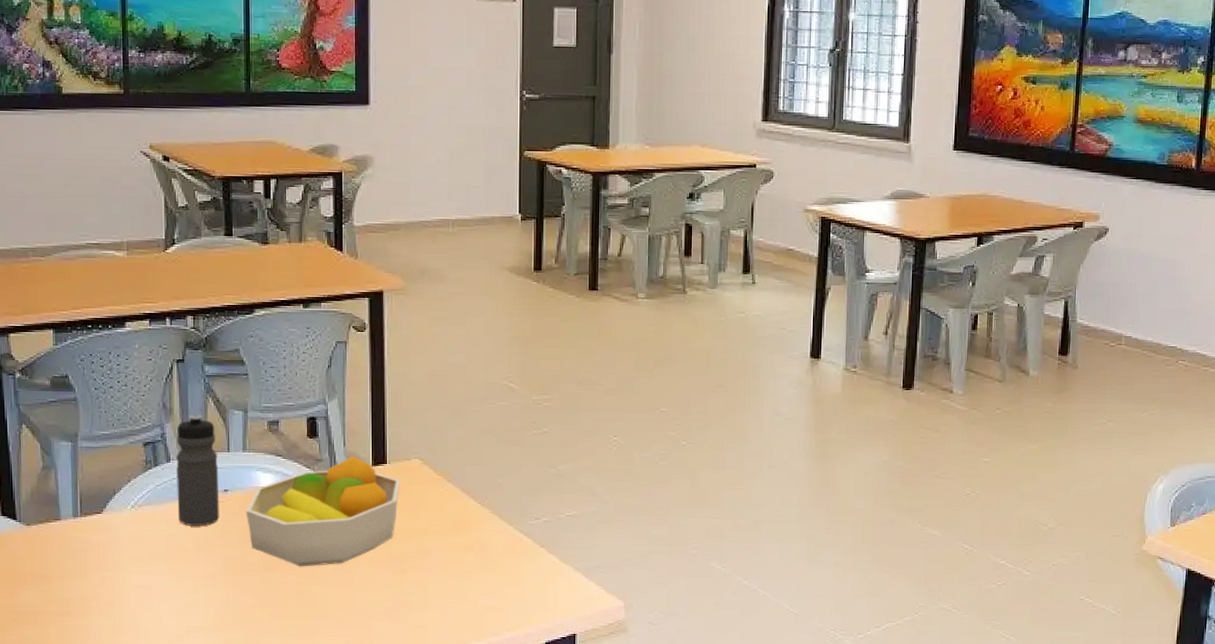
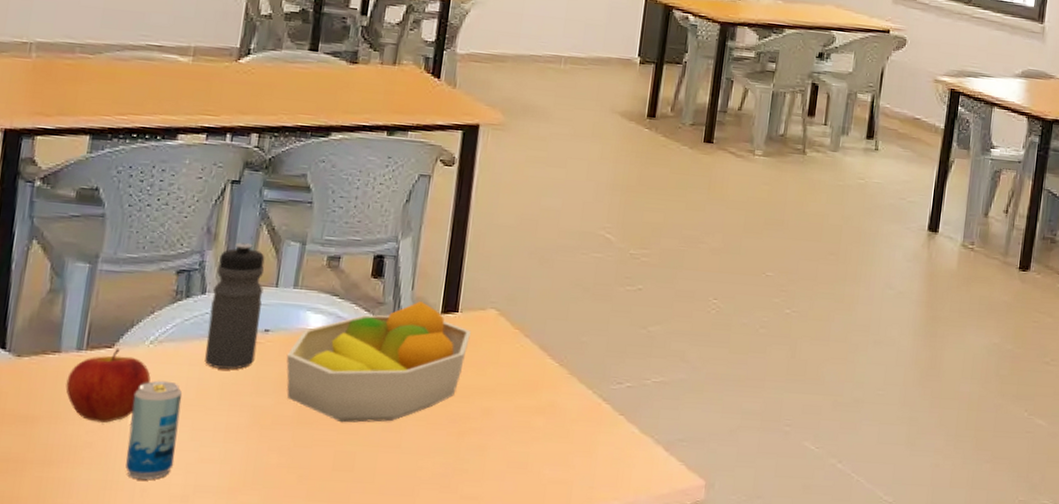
apple: none [69,513,137,577] -> present [65,348,151,423]
beverage can: none [125,539,167,623] -> present [125,380,183,480]

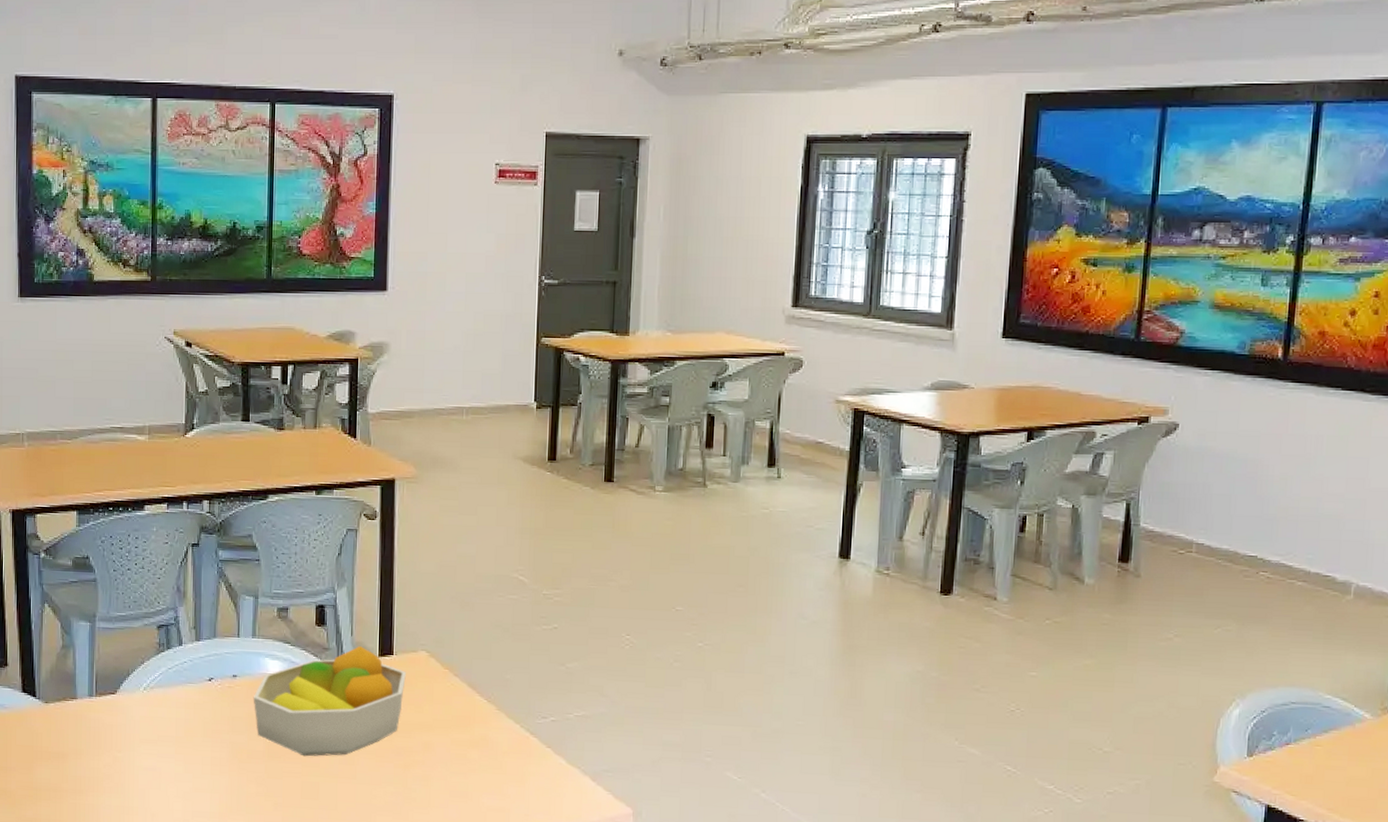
apple: present [65,348,151,423] -> none [84,694,148,758]
beverage can: present [125,380,183,480] -> none [136,721,174,806]
water bottle: present [205,242,265,369] -> none [187,599,228,711]

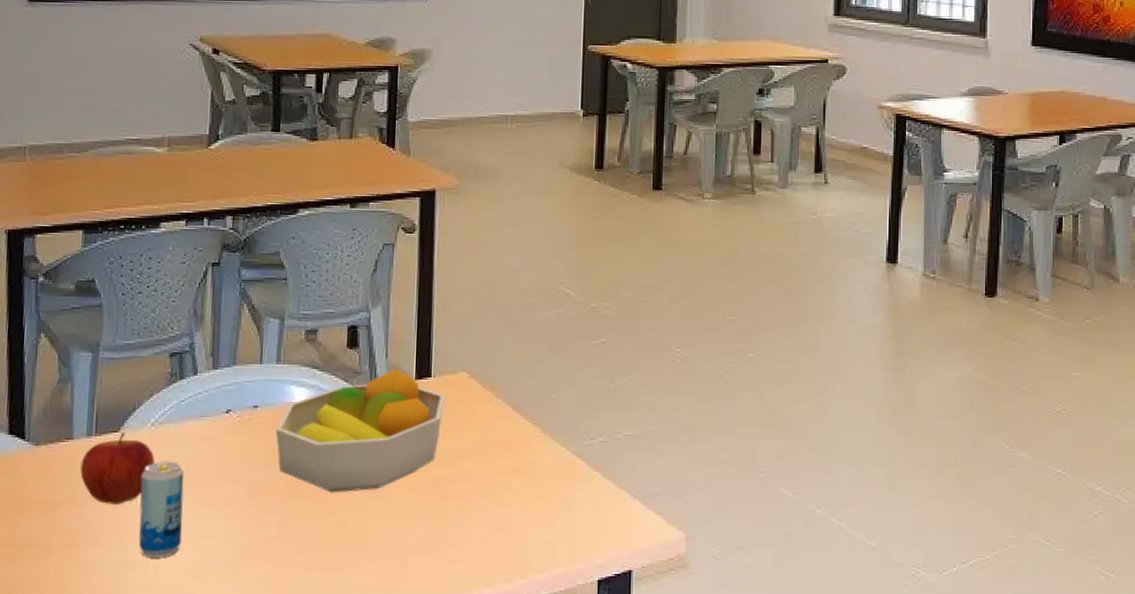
apple: none [84,694,148,758] -> present [80,431,155,504]
beverage can: none [136,721,174,806] -> present [139,461,184,557]

